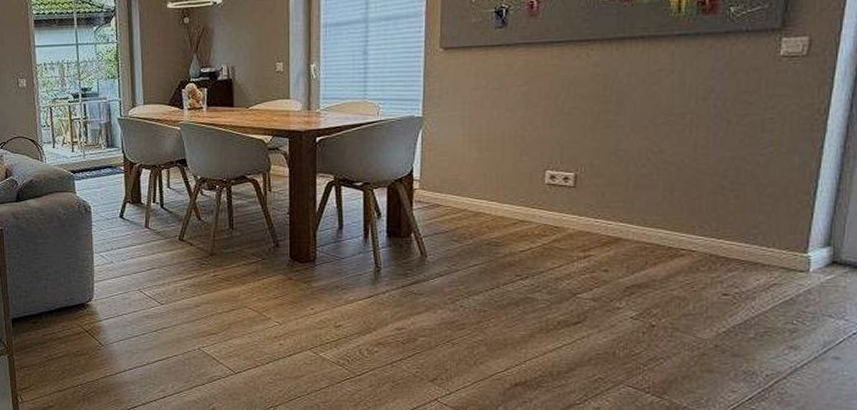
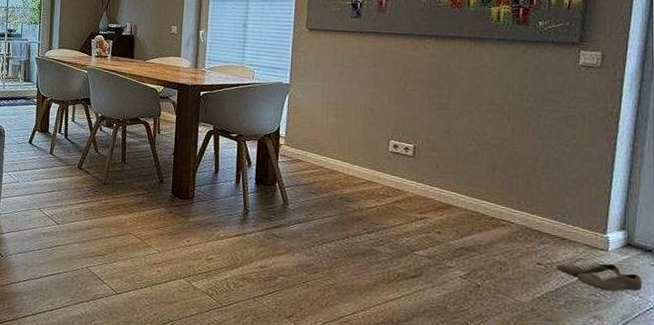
shoe: none [747,285,849,316] -> present [557,261,643,291]

